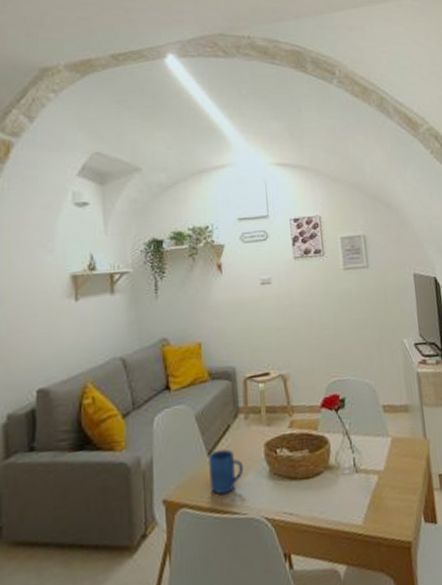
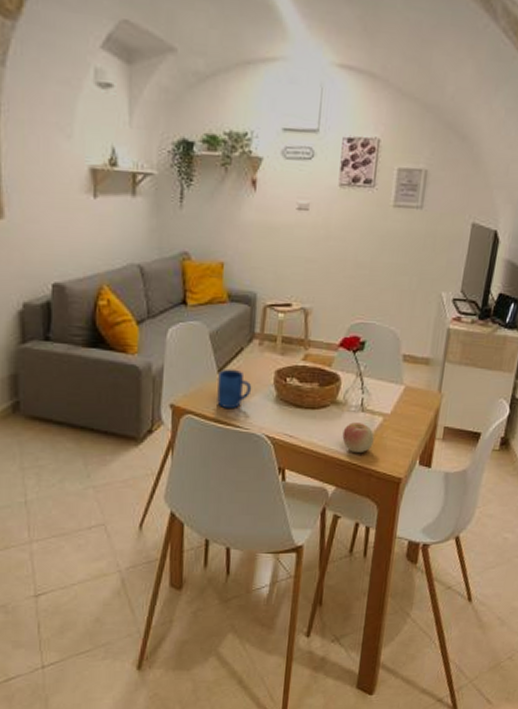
apple: none [341,485,375,522] -> present [342,422,374,454]

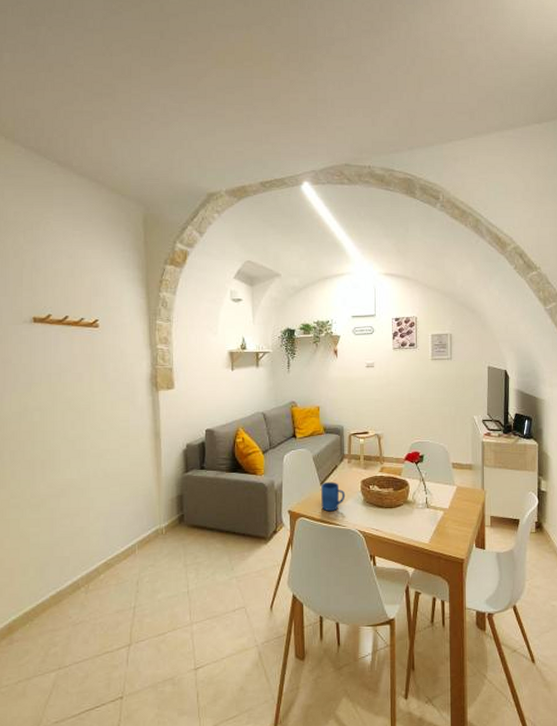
apple: present [342,422,374,454] -> none [415,516,439,541]

